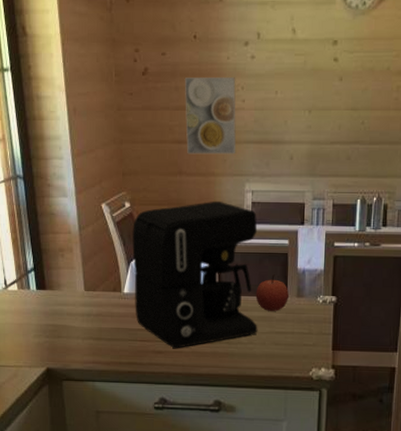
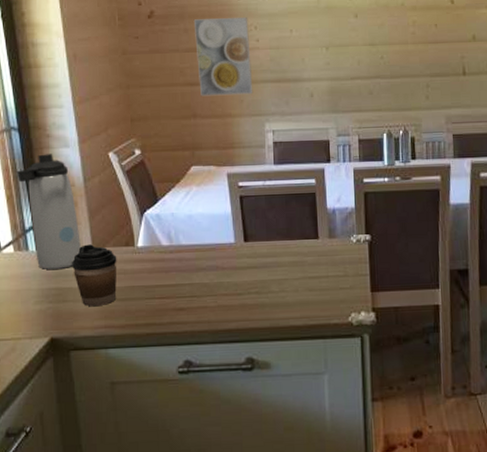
thermos bottle: none [21,202,75,308] -> present [16,154,81,269]
coffee cup: none [65,287,106,344] -> present [71,244,117,307]
coffee maker: present [132,201,258,348] -> none [145,143,289,303]
apple: present [255,274,289,311] -> none [284,216,320,255]

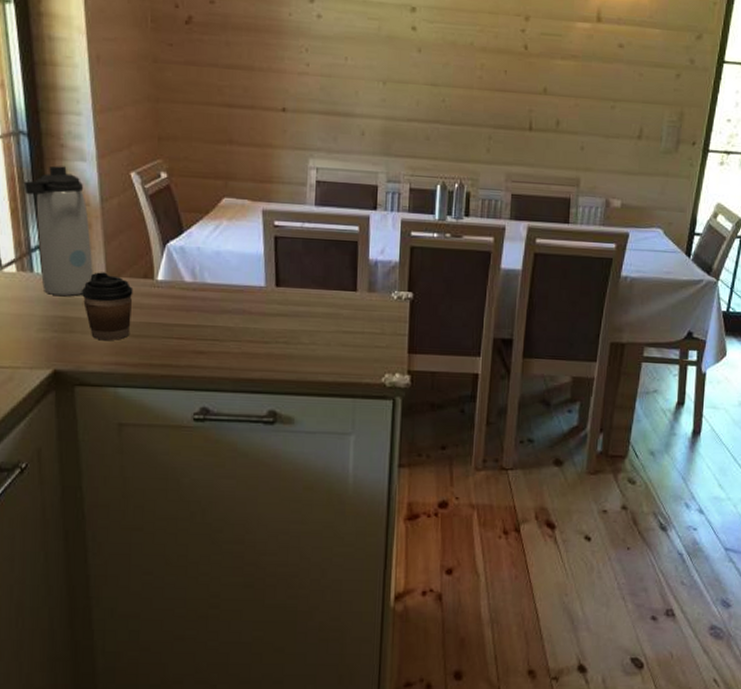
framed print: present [193,17,253,97] -> none [237,32,299,125]

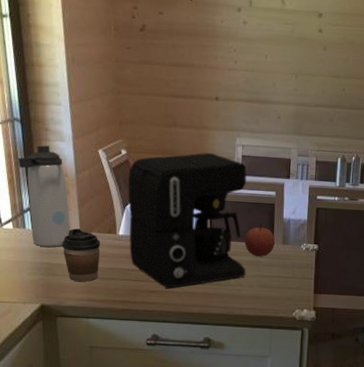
coffee maker: none [169,177,323,348] -> present [128,153,247,288]
apple: none [319,265,358,307] -> present [244,223,275,257]

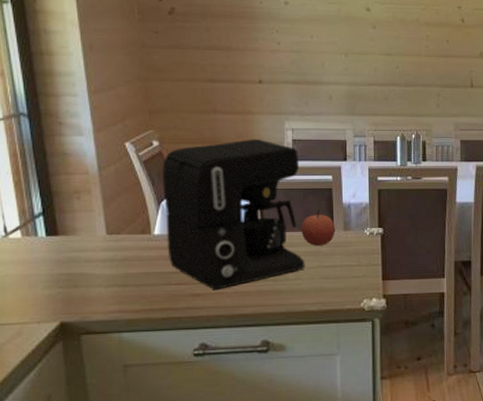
thermos bottle: present [17,145,70,247] -> none [25,141,94,255]
coffee cup: present [61,228,101,282] -> none [83,231,133,292]

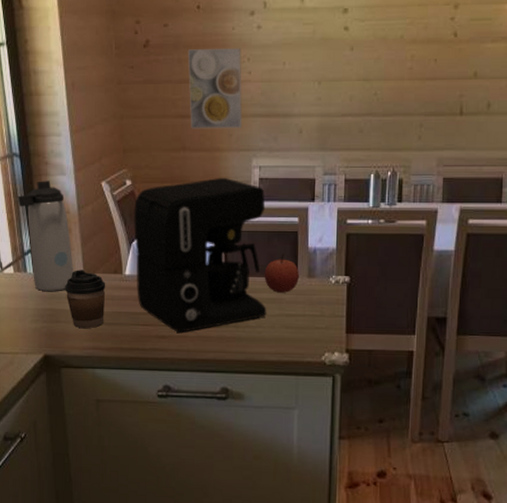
thermos bottle: none [25,141,94,255] -> present [17,181,73,291]
coffee cup: none [83,231,133,292] -> present [64,270,106,329]
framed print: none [215,19,274,94] -> present [187,48,243,129]

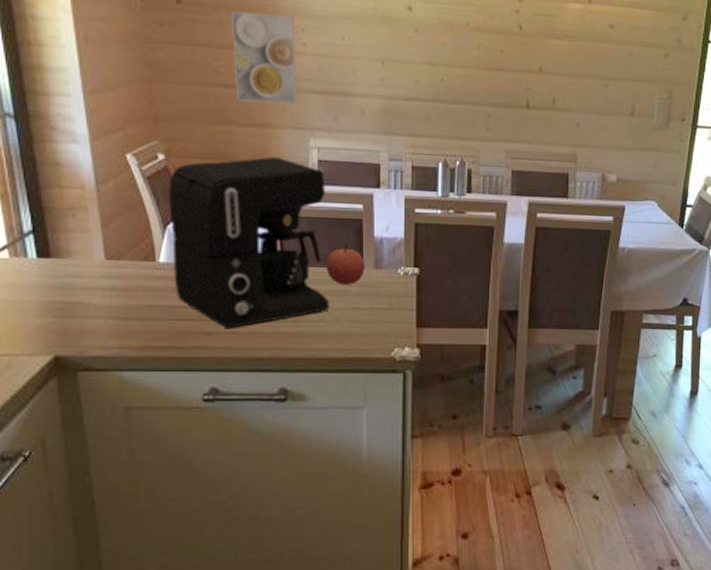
thermos bottle: present [17,181,73,291] -> none [12,148,91,280]
coffee cup: present [64,270,106,329] -> none [79,255,135,325]

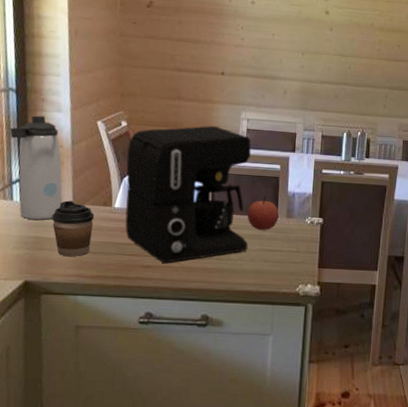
thermos bottle: none [12,148,91,280] -> present [9,115,63,220]
coffee cup: none [79,255,135,325] -> present [51,200,95,257]
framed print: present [231,11,298,105] -> none [186,14,236,85]

